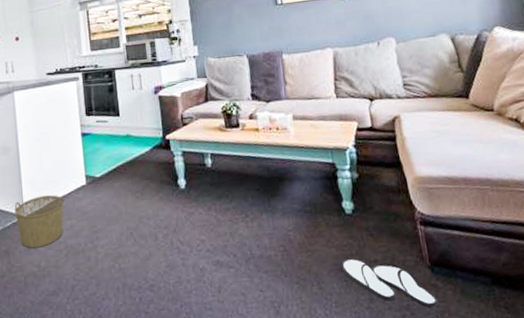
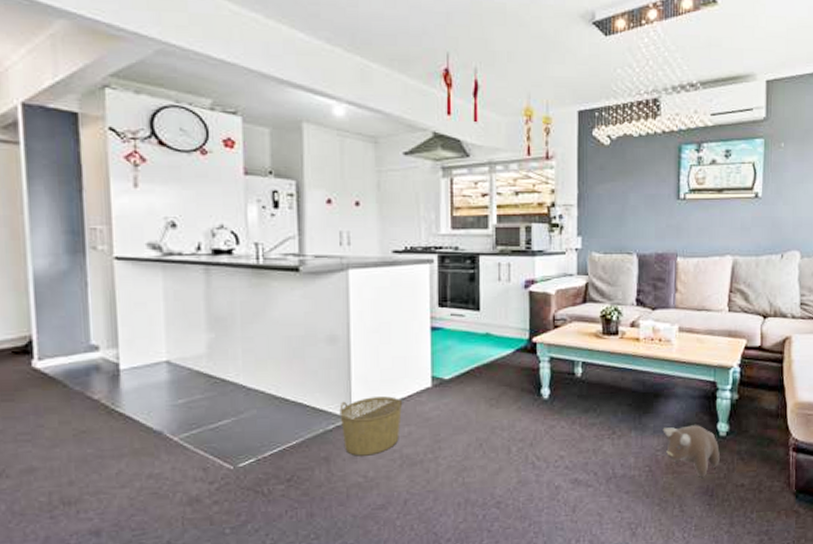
plush toy: none [291,204,350,255] -> present [662,425,720,477]
slippers: present [341,258,439,308] -> none [706,482,798,533]

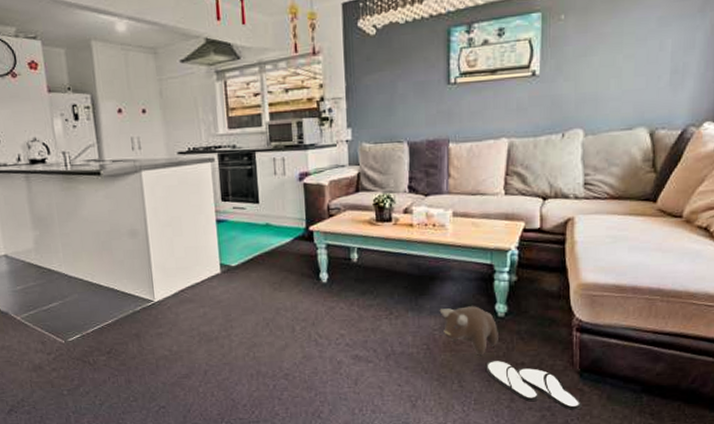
basket: present [339,396,403,456] -> none [144,282,197,333]
slippers: none [706,482,798,533] -> present [485,360,582,410]

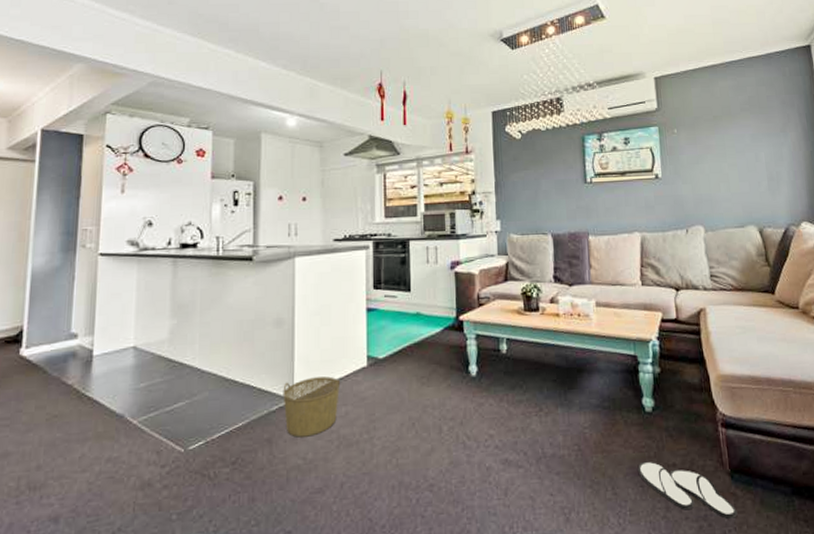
basket: none [144,282,197,333] -> present [283,376,341,438]
plush toy: present [439,306,498,355] -> none [588,400,648,456]

